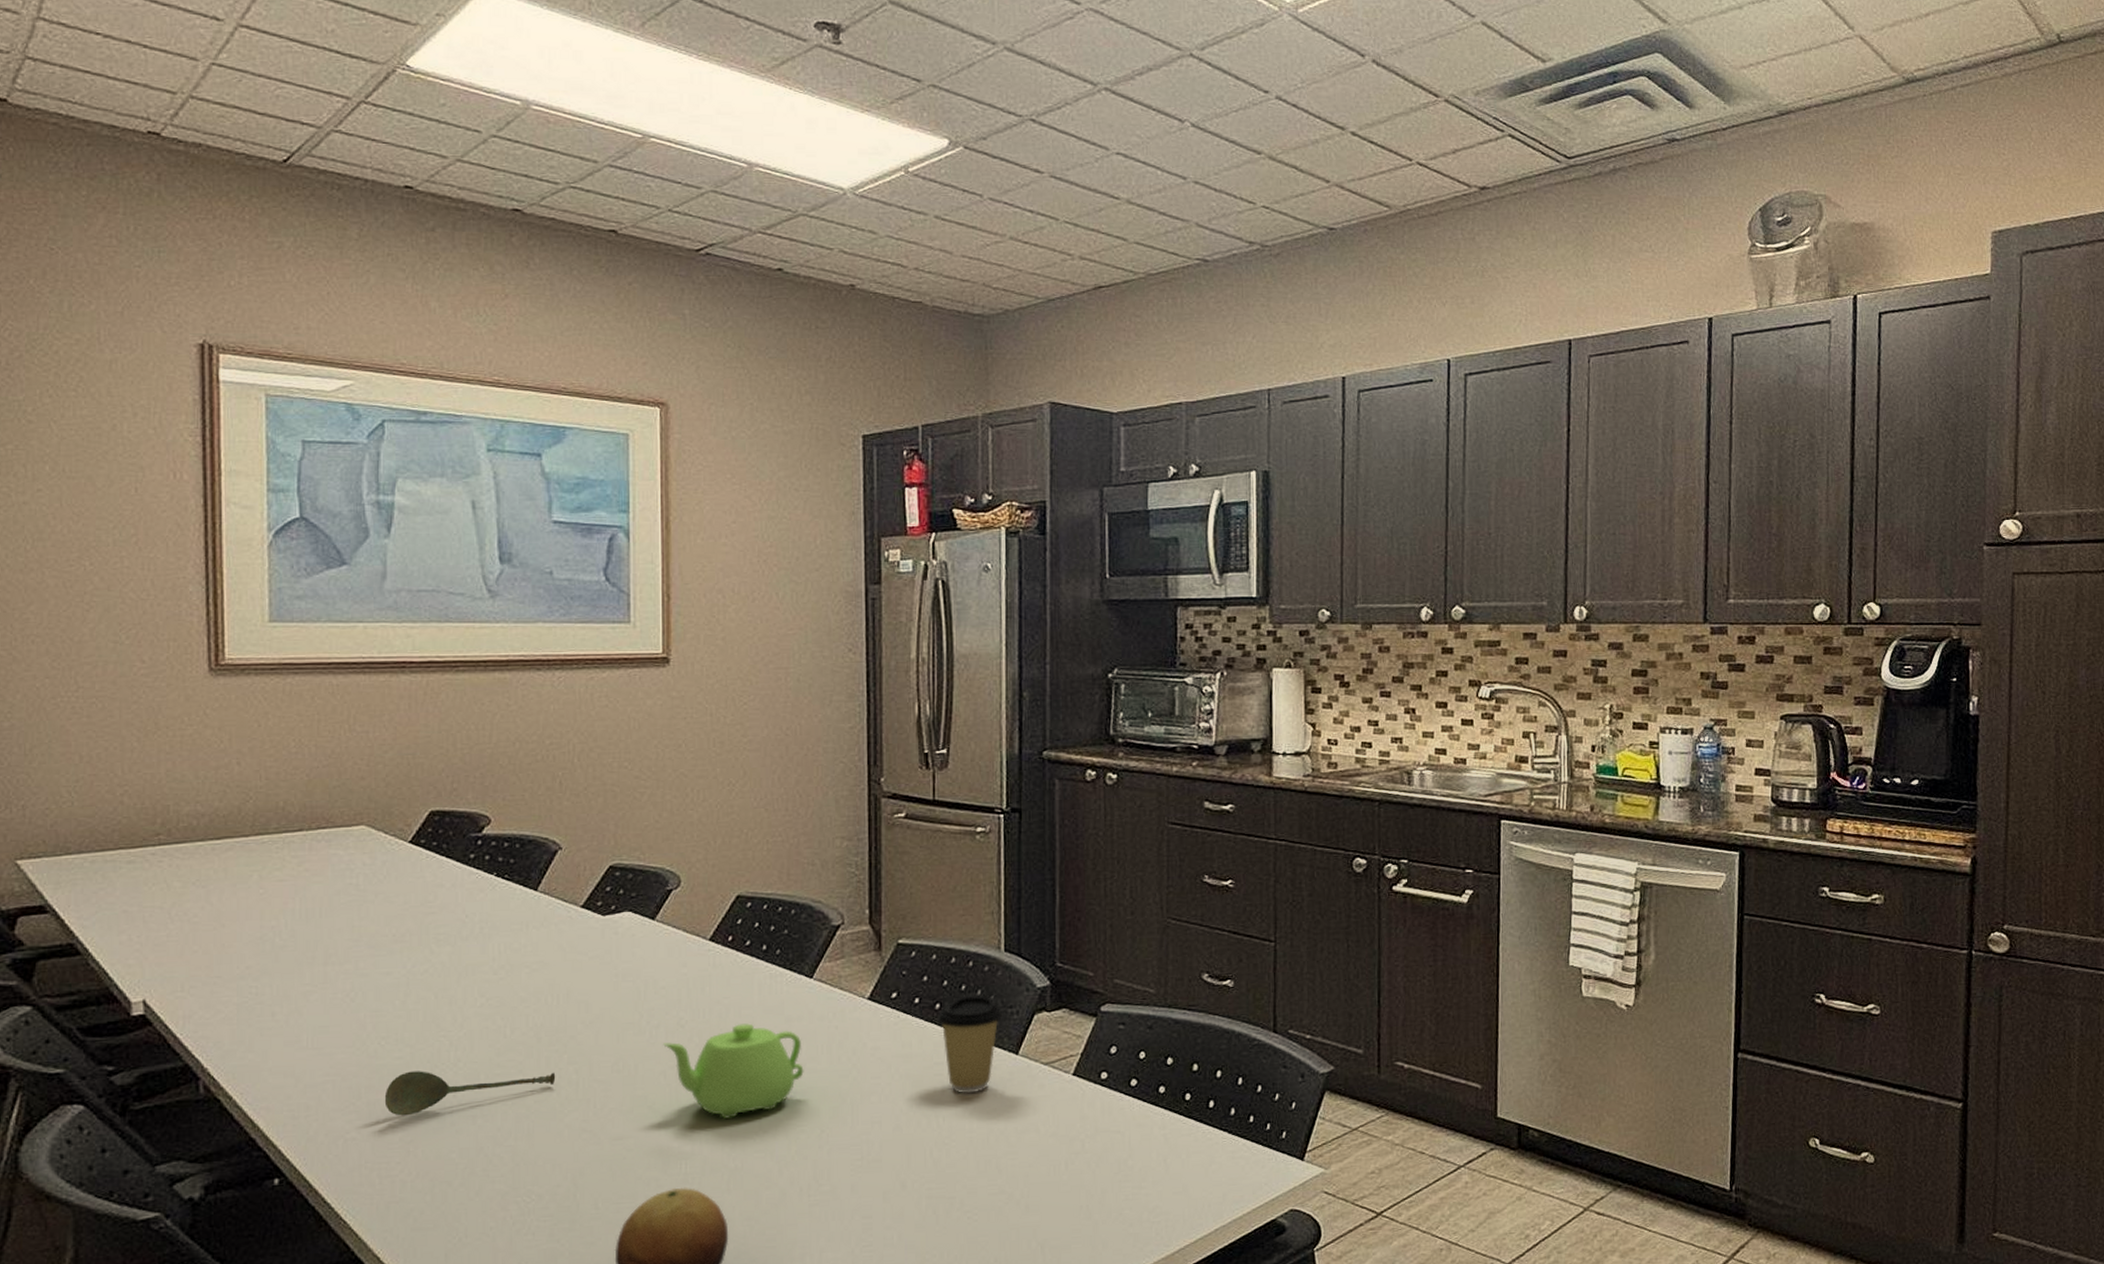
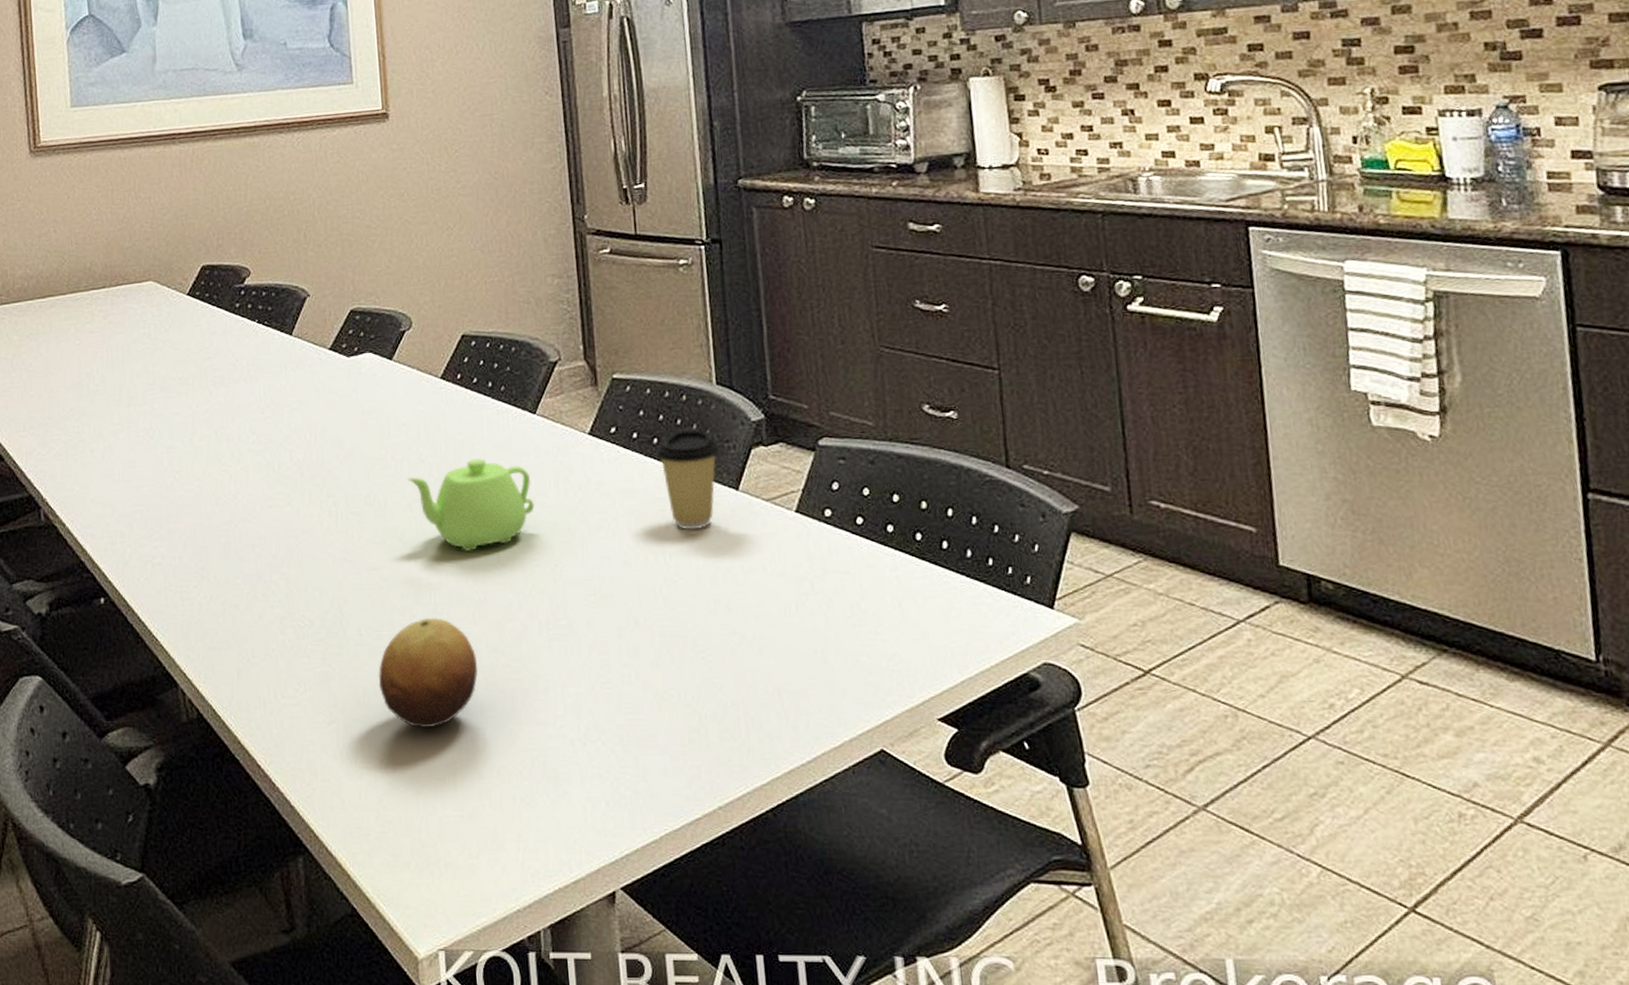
soupspoon: present [384,1071,556,1116] -> none [181,502,318,544]

